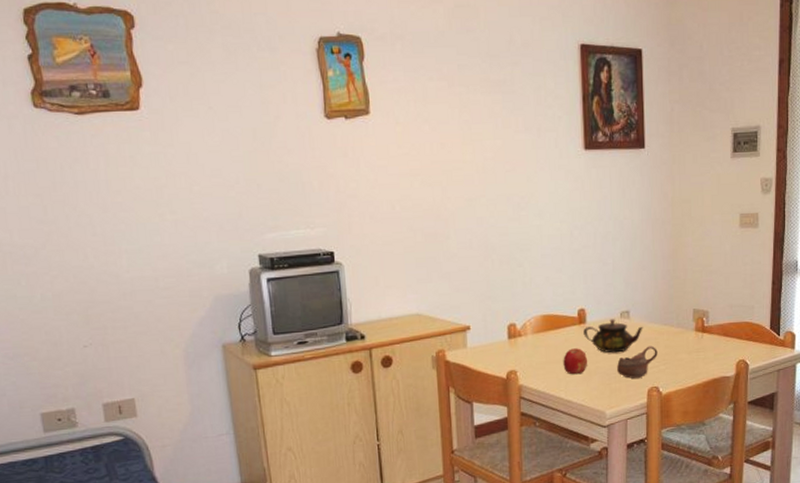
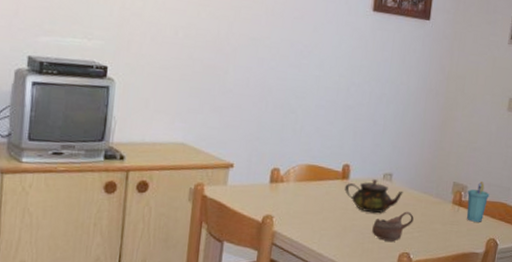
fruit: present [563,348,588,375] -> none [320,202,346,229]
cup: none [710,304,733,346] -> present [466,182,490,222]

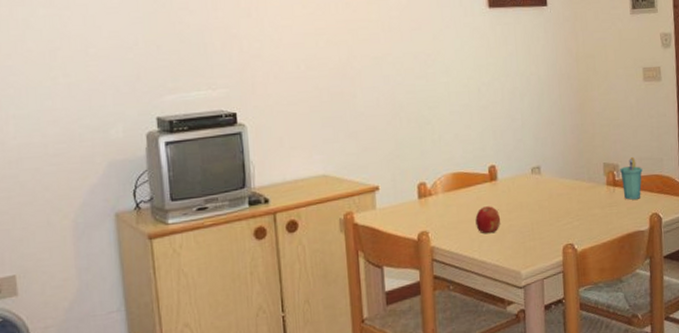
fruit: none [320,202,346,229] -> present [475,206,501,234]
teapot: present [344,179,404,214] -> none [495,175,555,210]
cup: present [372,211,414,242] -> none [530,201,571,236]

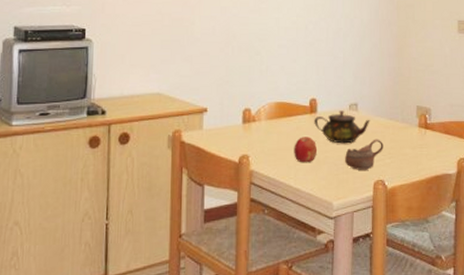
teapot: none [495,175,555,210] -> present [314,110,370,144]
cup: none [530,201,571,236] -> present [345,139,384,170]
cup: present [620,157,643,200] -> none [432,103,453,143]

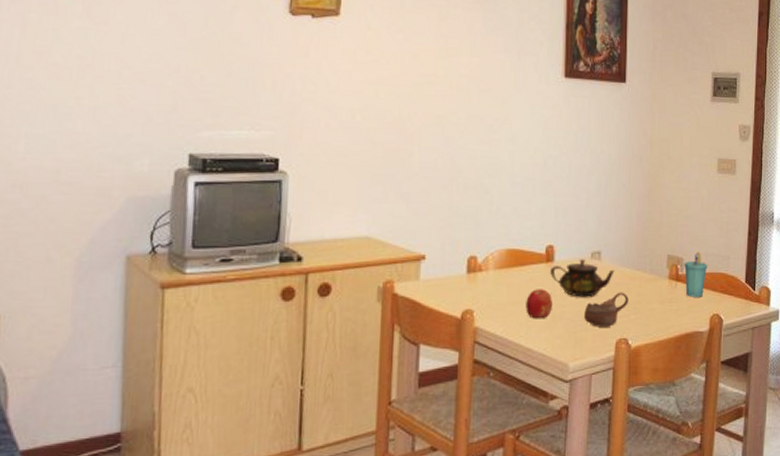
cup: none [432,103,453,143] -> present [684,252,708,297]

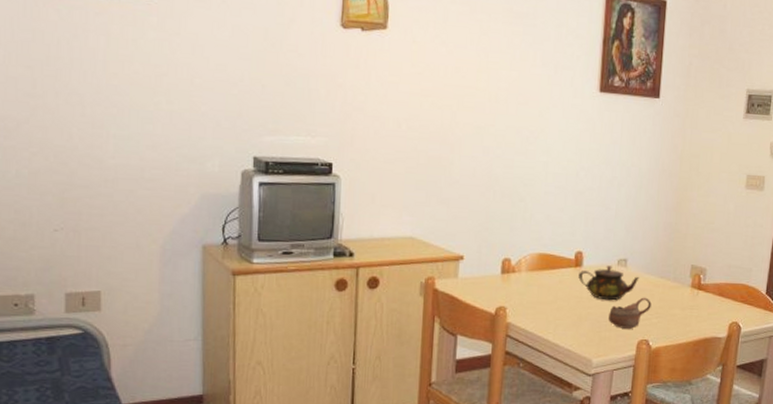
fruit: present [526,289,553,319] -> none [554,291,580,318]
cup: present [684,252,708,297] -> none [706,263,730,306]

